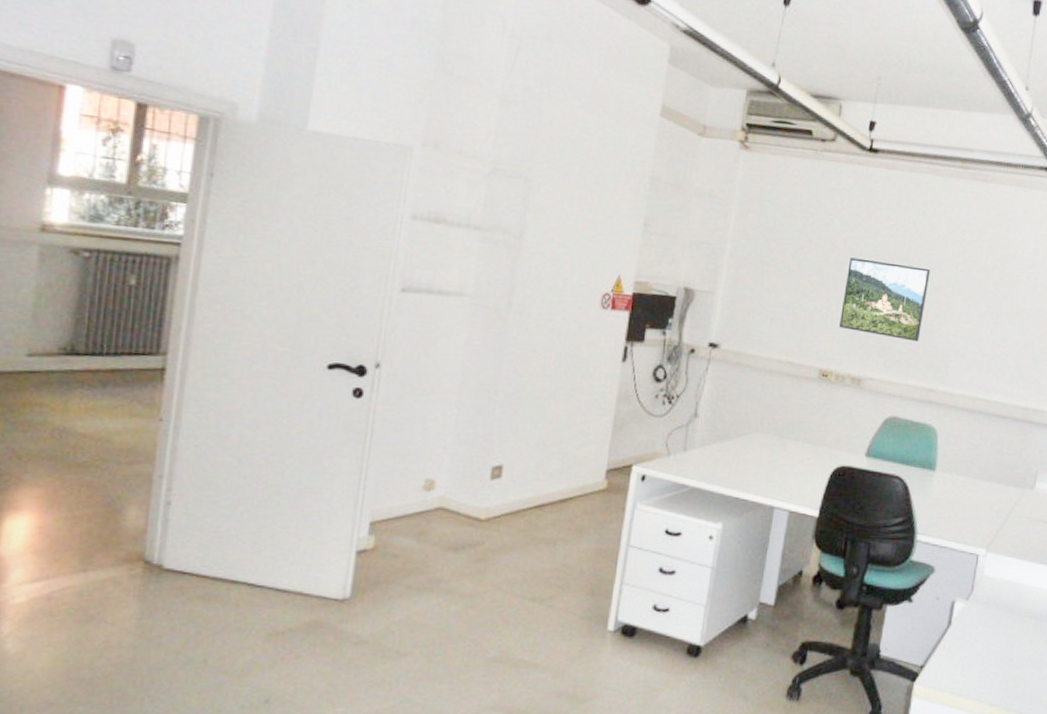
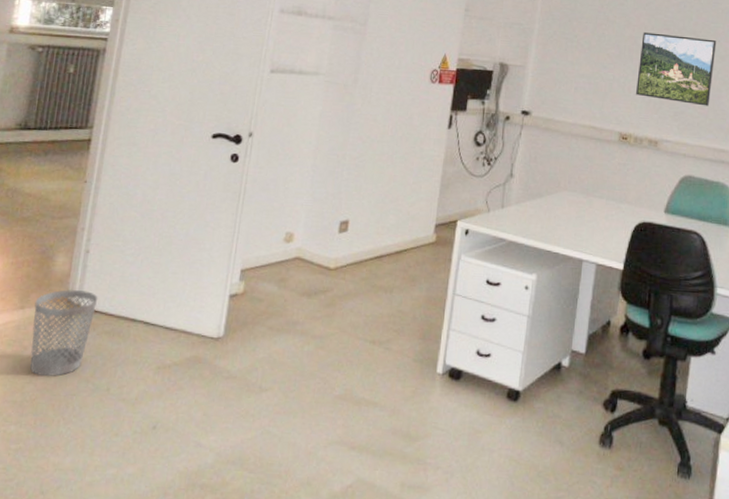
wastebasket: none [99,548,186,650] -> present [30,289,98,377]

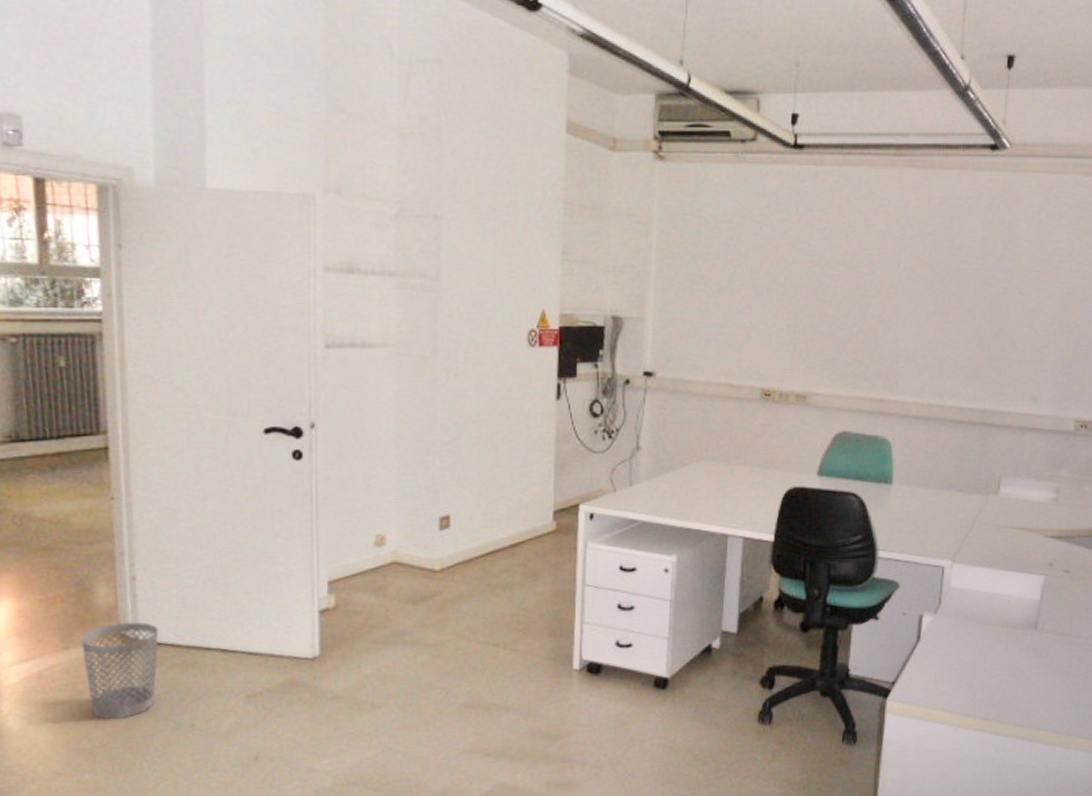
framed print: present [636,32,717,106] -> none [778,266,871,350]

